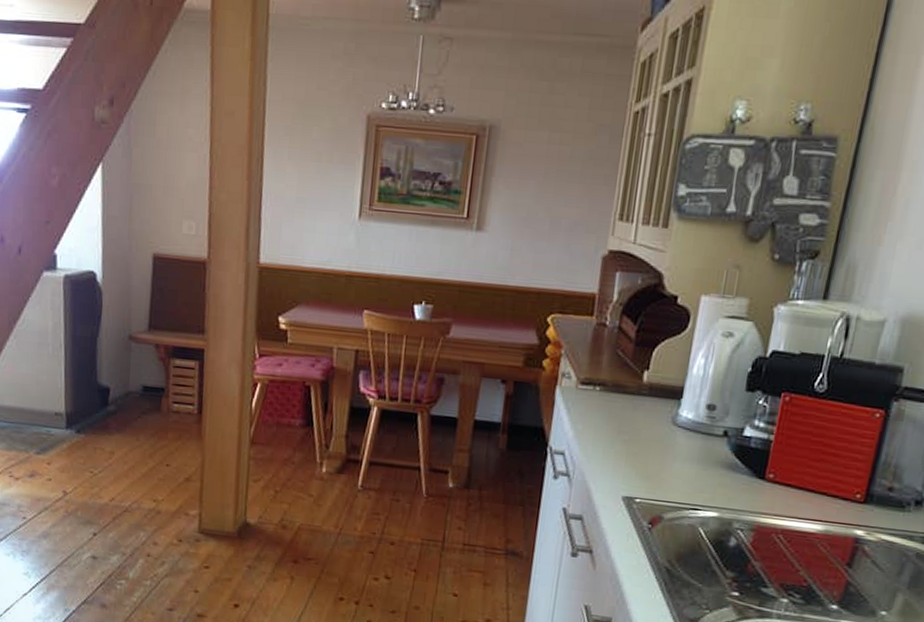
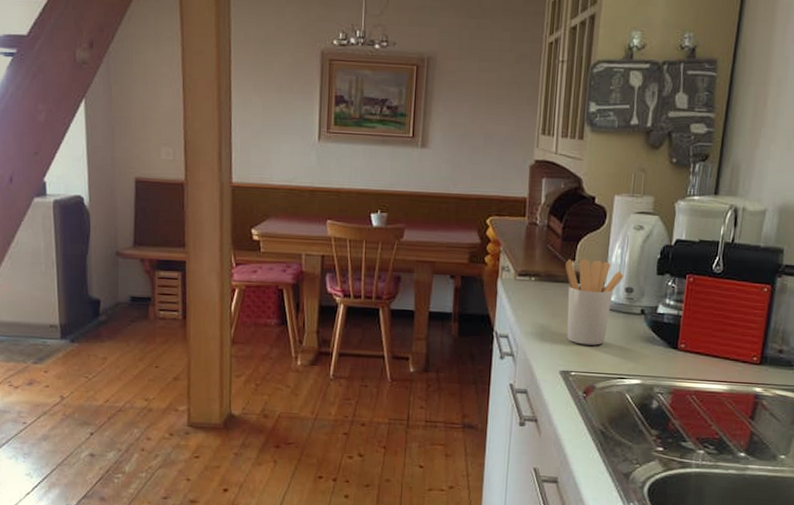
utensil holder: none [633,368,707,470] -> present [565,259,624,346]

